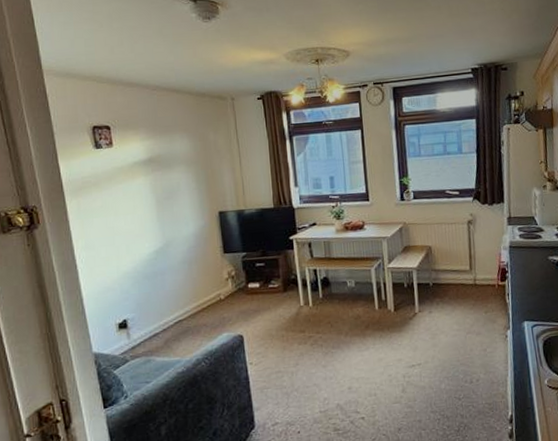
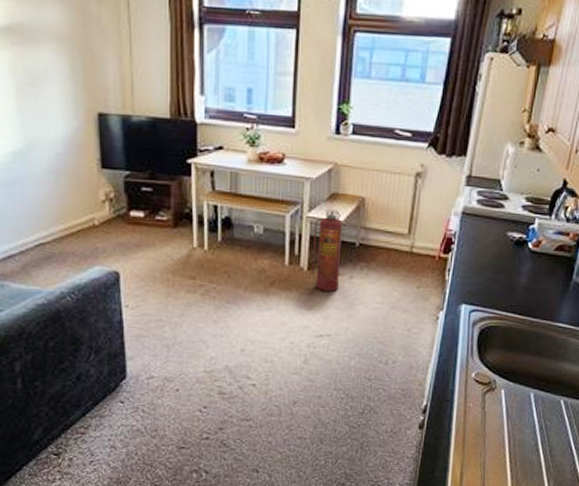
fire extinguisher: none [395,258,422,327] -> present [312,208,343,291]

